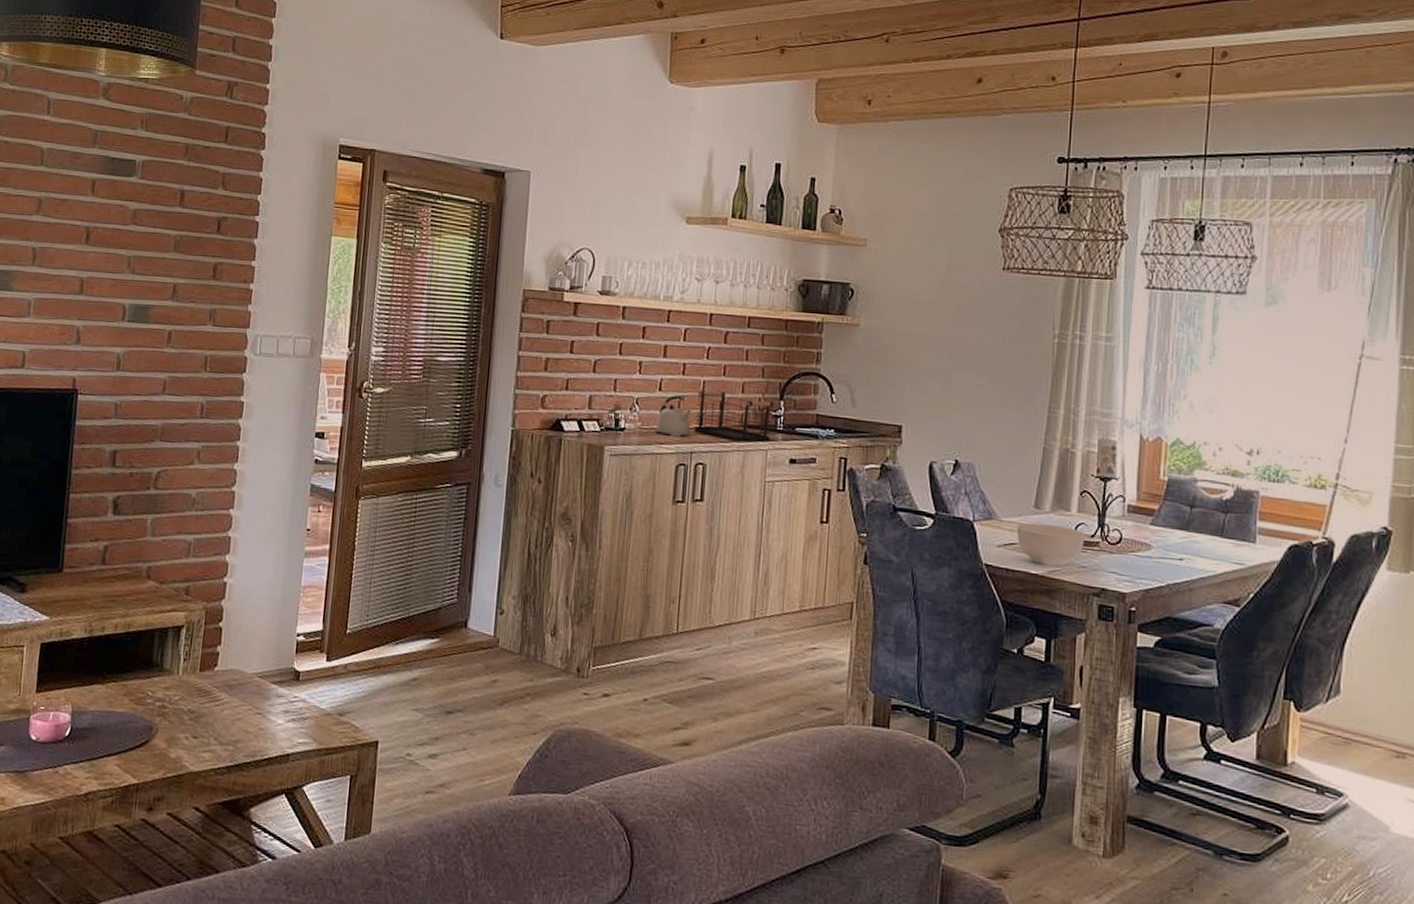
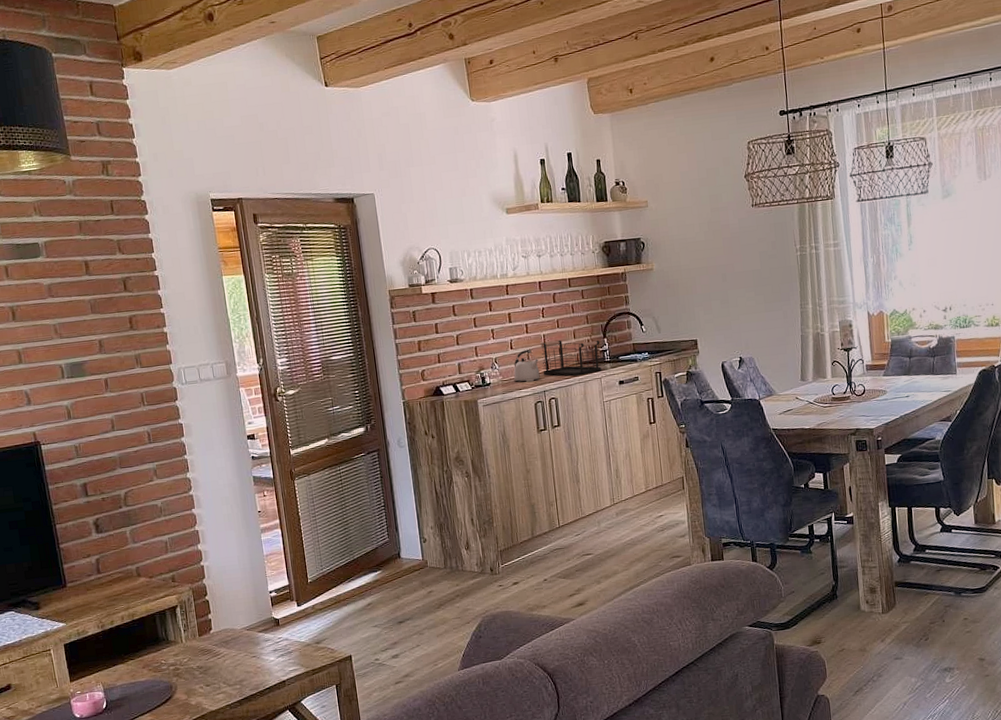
bowl: present [1016,522,1087,567] -> none [790,389,840,421]

